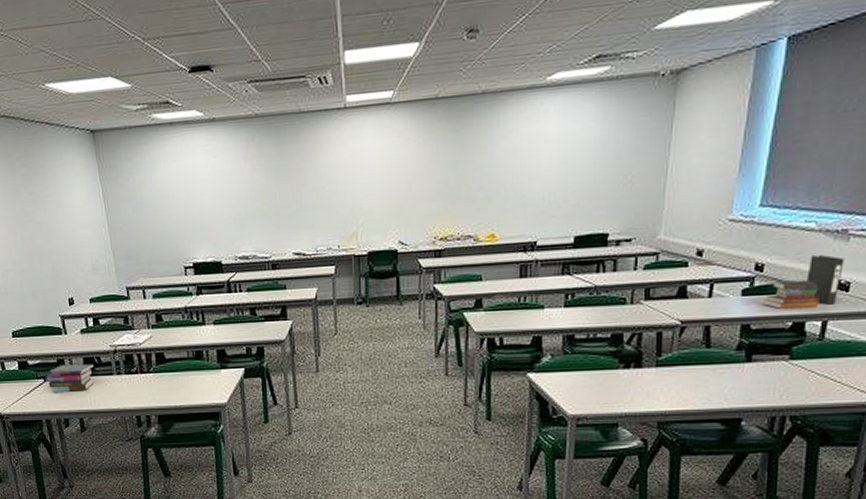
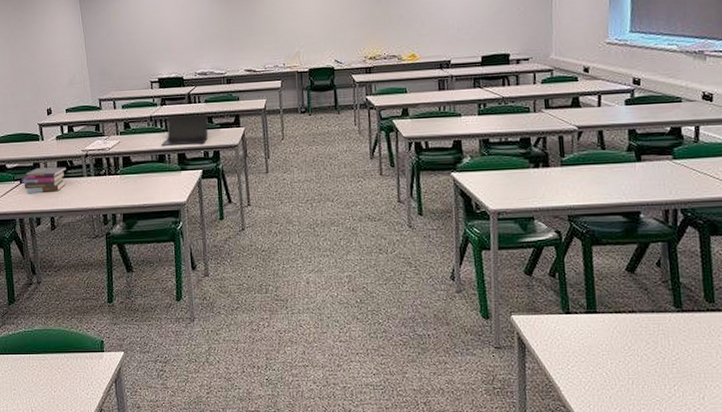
laptop: none [198,305,252,342] -> present [161,114,209,147]
books: present [762,280,820,309] -> none [643,92,690,116]
binder: present [806,254,845,305] -> none [676,71,705,113]

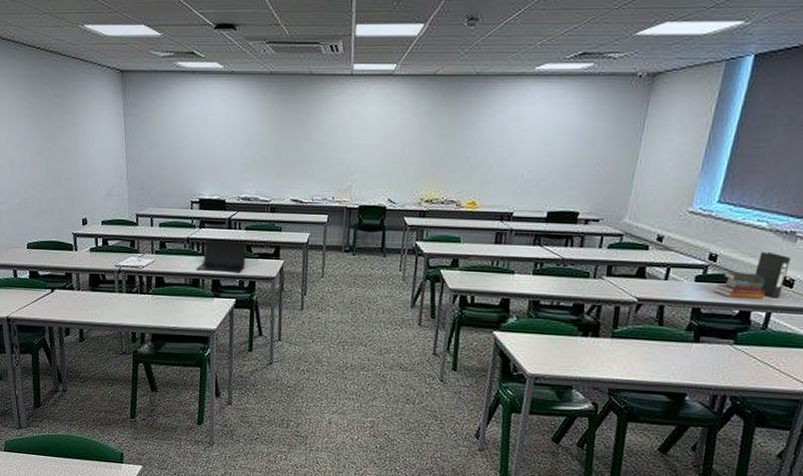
books: present [21,167,66,194] -> none [53,278,98,304]
books: none [643,92,690,116] -> present [713,272,766,299]
binder: none [676,71,705,113] -> present [755,251,791,298]

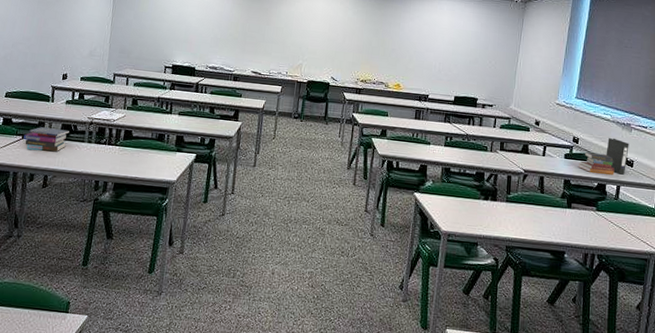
books: none [53,278,98,304] -> present [23,127,69,152]
laptop: present [196,240,248,273] -> none [163,101,211,131]

